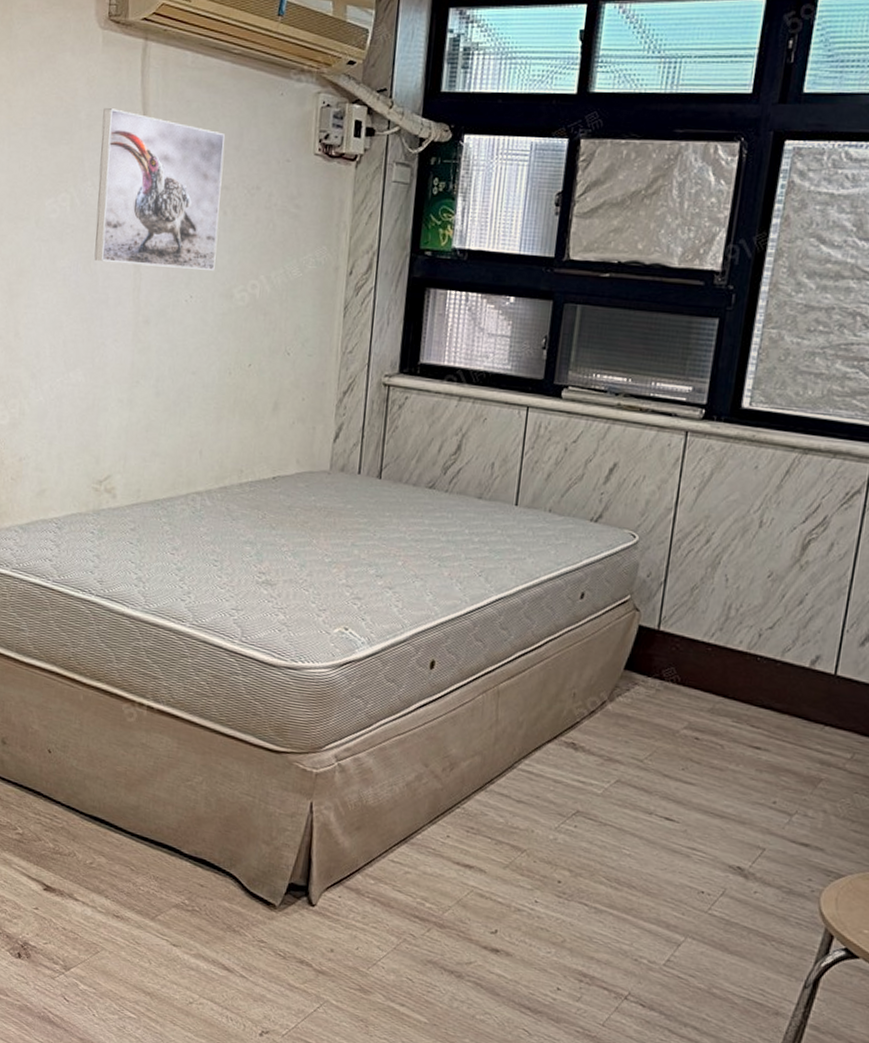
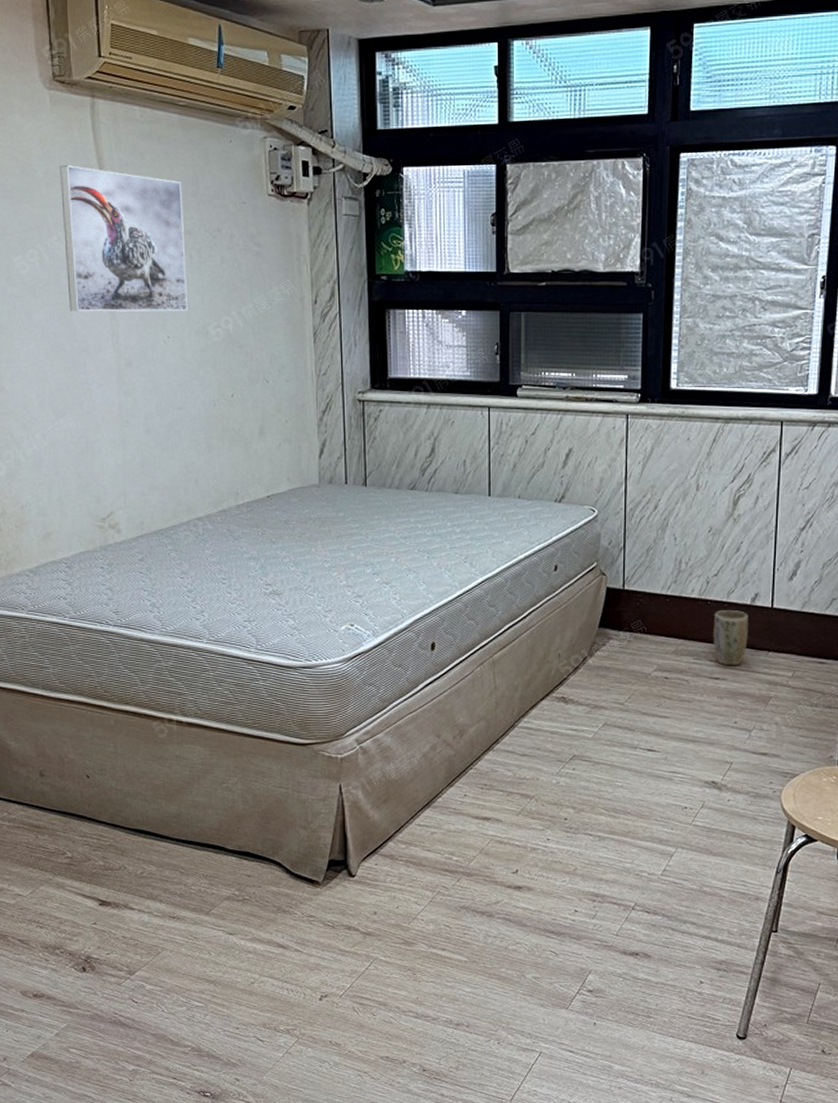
plant pot: none [758,669,805,737] -> present [713,610,748,666]

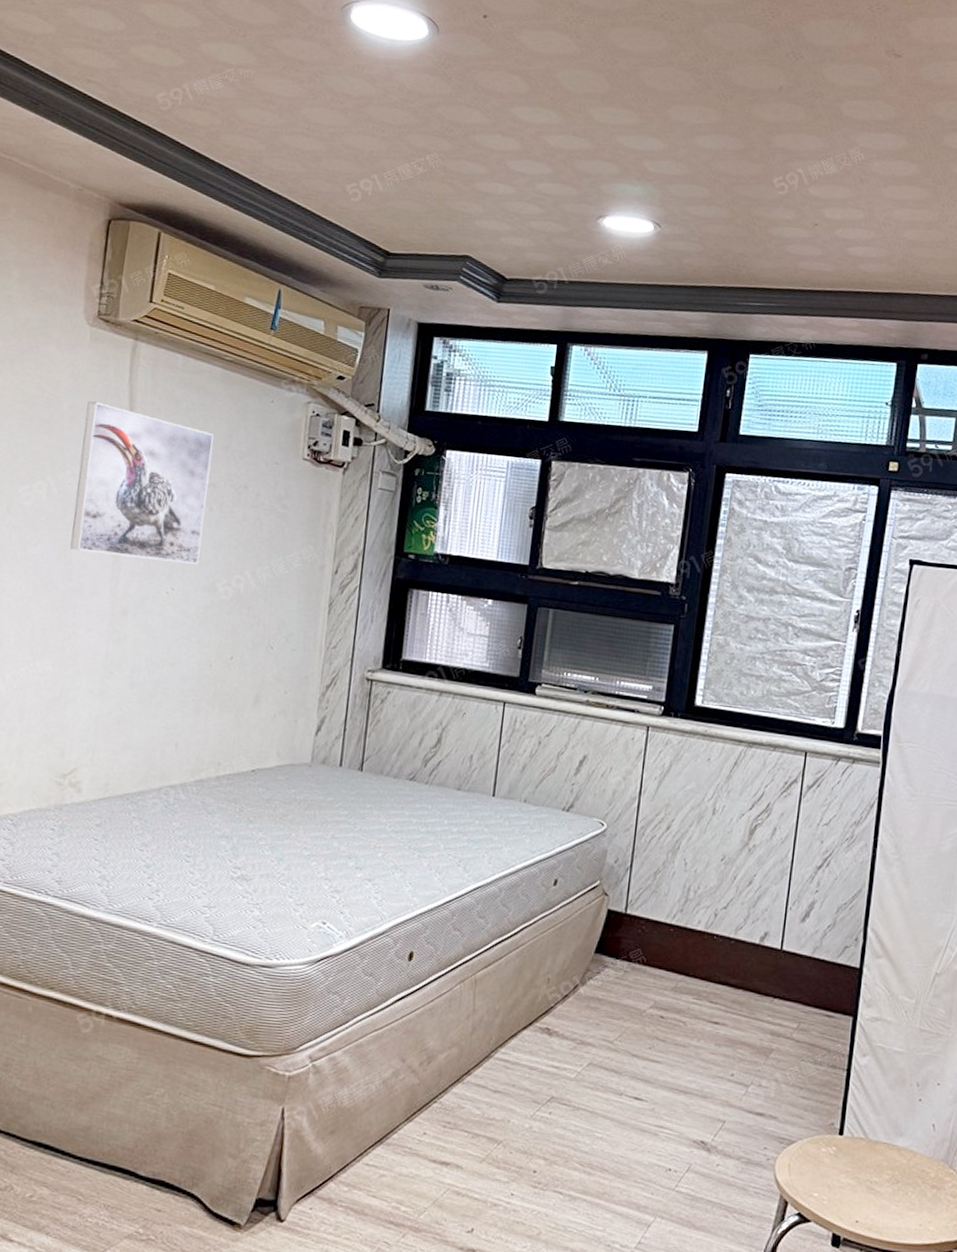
plant pot: present [713,610,748,666] -> none [716,947,755,1011]

